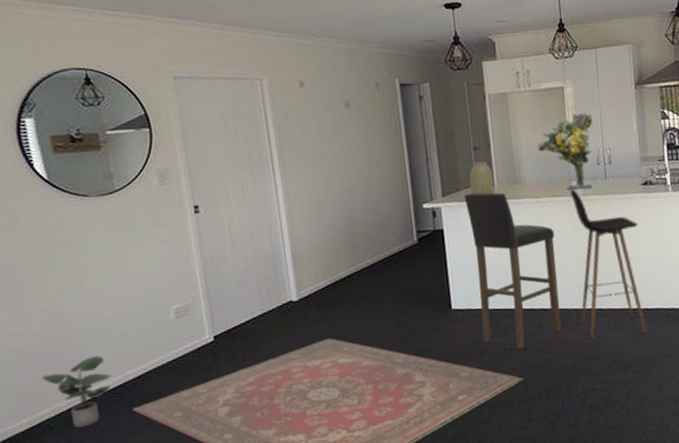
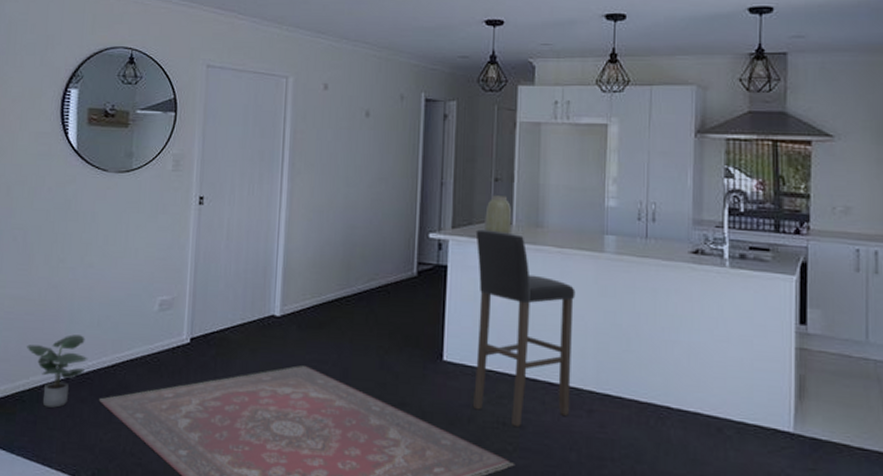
bouquet: present [537,112,593,190] -> none [568,156,639,247]
bar stool: present [569,189,647,340] -> none [594,244,681,442]

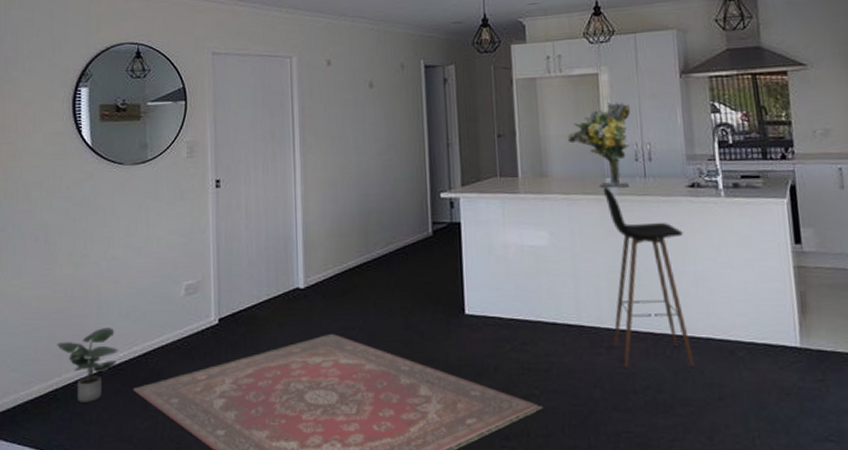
bar stool: present [473,229,576,428] -> none [484,184,590,372]
vase: present [485,195,512,234] -> none [491,150,518,187]
bouquet: none [568,156,639,247] -> present [567,102,631,188]
bar stool: none [594,244,681,442] -> present [602,187,695,369]

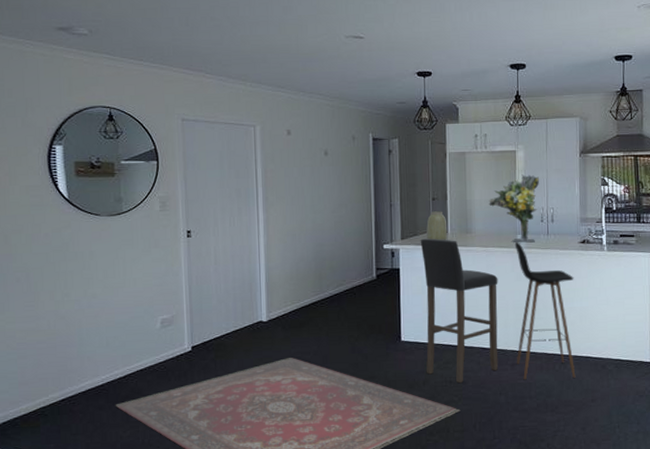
potted plant: present [57,328,119,403] -> none [43,355,101,417]
bar stool: none [484,184,590,372] -> present [420,238,499,384]
vase: none [491,150,518,187] -> present [426,211,448,240]

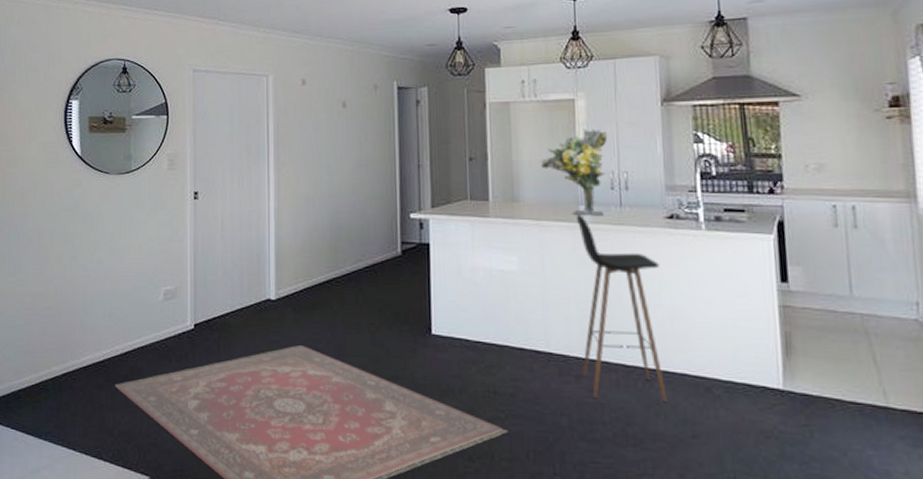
bar stool: present [420,238,499,384] -> none [454,207,558,396]
vase: present [426,211,448,240] -> none [462,174,489,210]

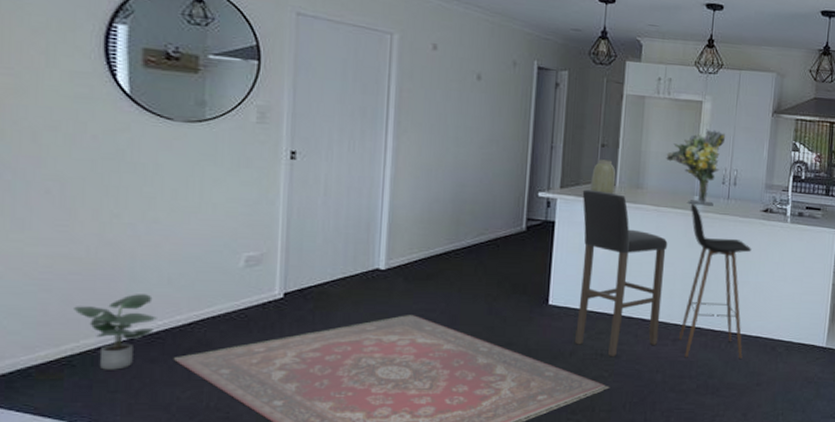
potted plant: none [47,326,102,395] -> present [74,294,157,370]
bar stool: none [454,207,558,396] -> present [575,189,668,357]
vase: none [462,174,489,210] -> present [591,159,616,194]

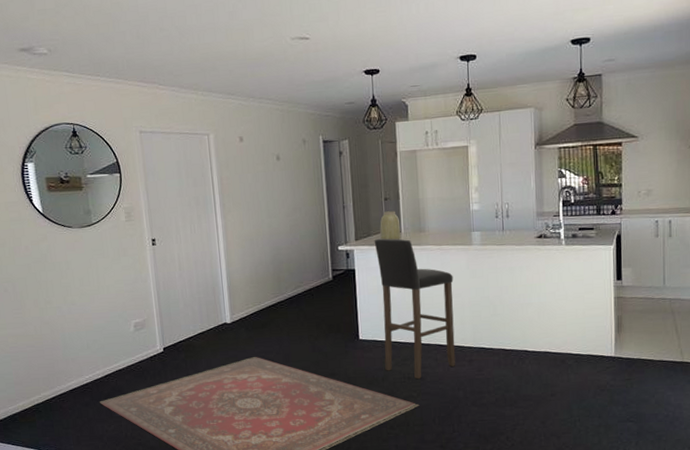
potted plant: present [74,294,157,370] -> none [34,357,85,413]
bouquet: present [666,129,726,206] -> none [441,170,494,239]
bar stool: present [678,204,752,360] -> none [469,239,535,376]

